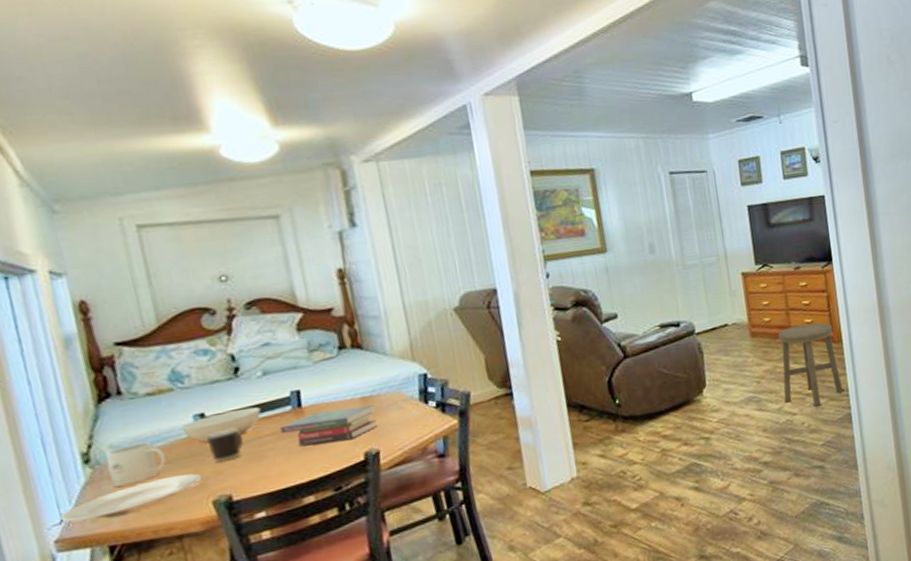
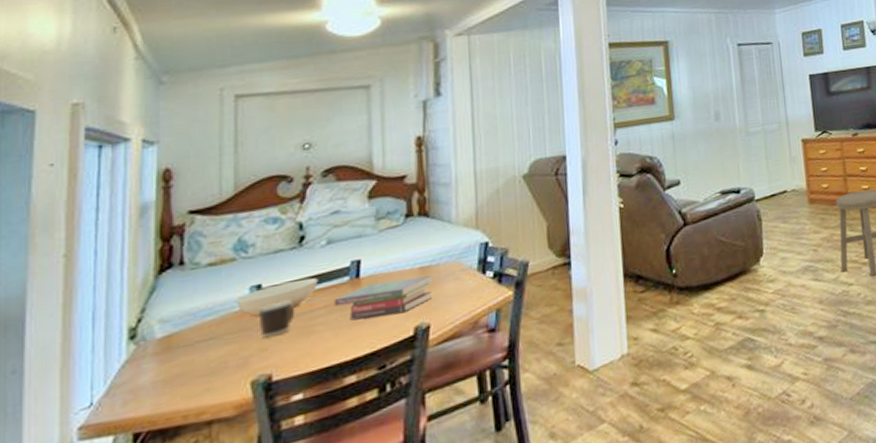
plate: present [60,473,203,522] -> none [91,350,246,405]
mug: present [106,441,167,488] -> none [152,315,214,366]

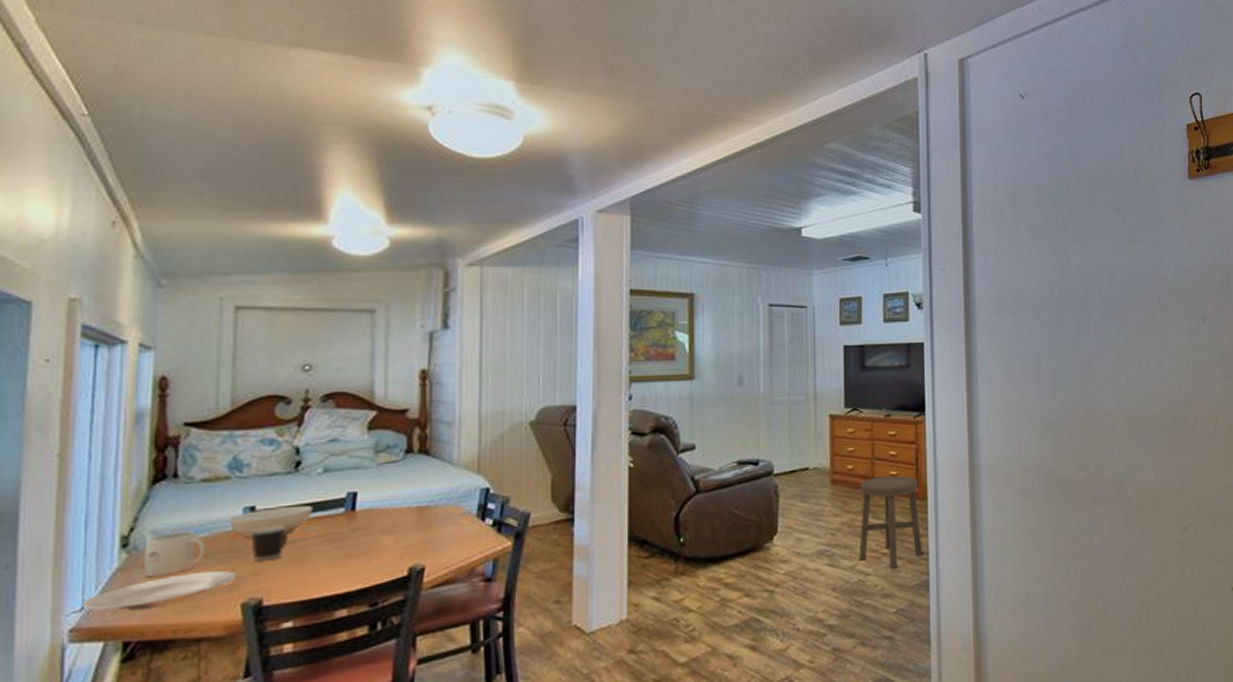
plate: none [91,350,246,405] -> present [82,570,238,611]
mug: none [152,315,214,366] -> present [144,530,206,578]
books: present [333,275,434,321] -> none [328,516,431,554]

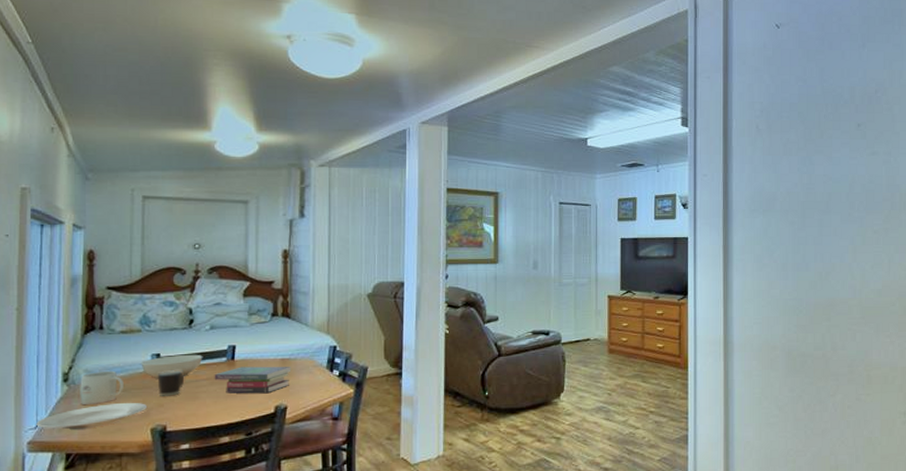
books: none [328,516,431,554] -> present [214,366,292,394]
stool: present [859,476,923,568] -> none [630,348,683,424]

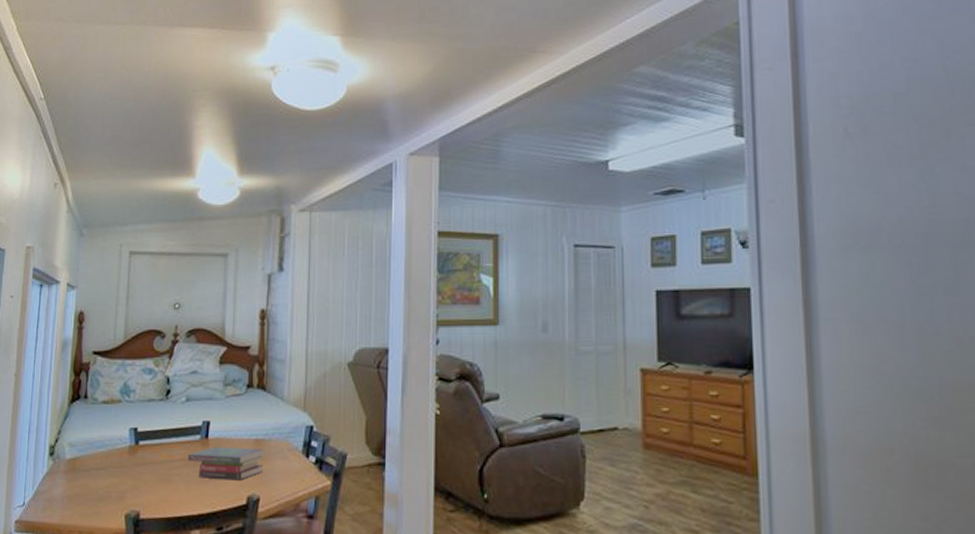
plate: present [36,402,148,430] -> none [24,482,124,511]
mug: present [80,370,125,406] -> none [63,445,104,484]
bowl: present [141,354,203,379] -> none [119,429,178,457]
mug: present [157,370,185,396] -> none [133,448,160,478]

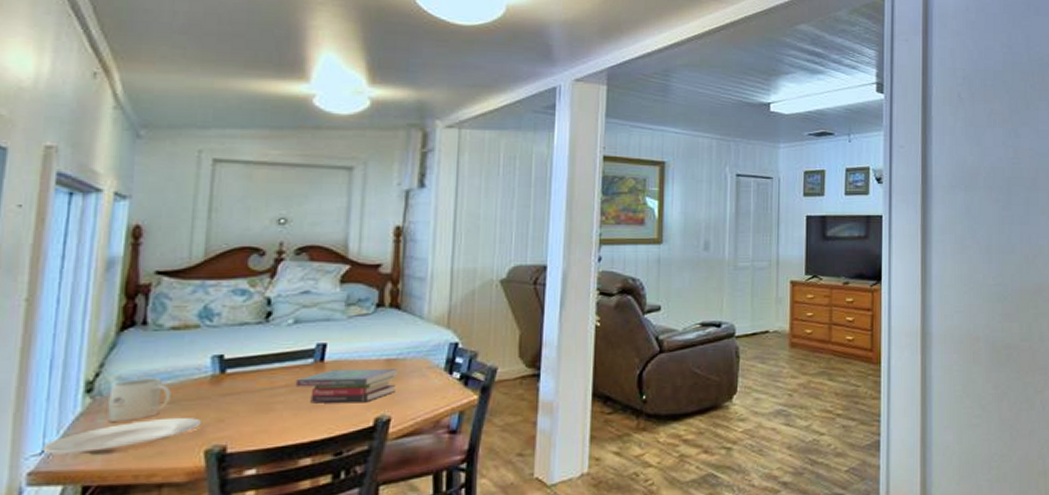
plate: none [24,482,124,511] -> present [42,417,203,455]
mug: none [63,445,104,484] -> present [107,377,172,423]

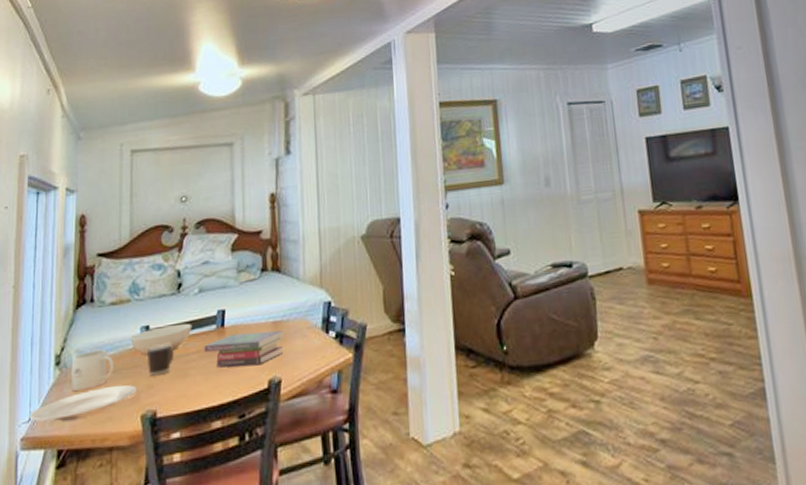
bowl: none [196,355,282,387] -> present [130,323,192,356]
mug: none [217,375,256,409] -> present [146,343,174,376]

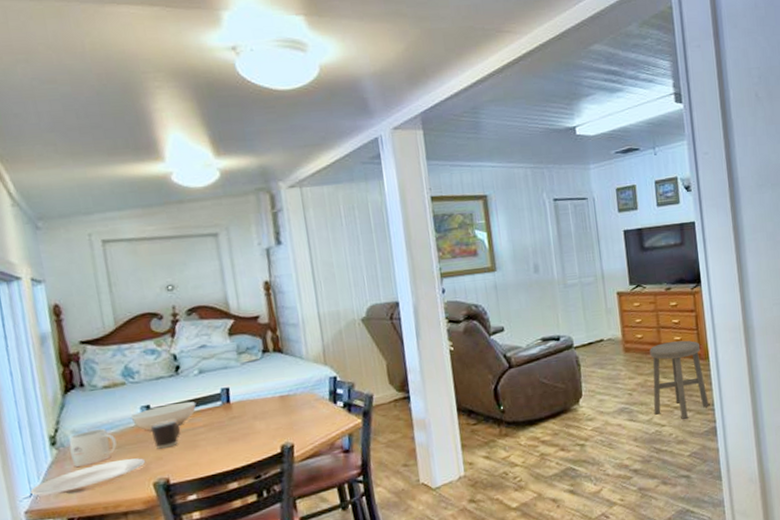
books: present [204,330,284,368] -> none [211,403,293,438]
stool: none [678,271,755,375] -> present [649,340,709,419]

